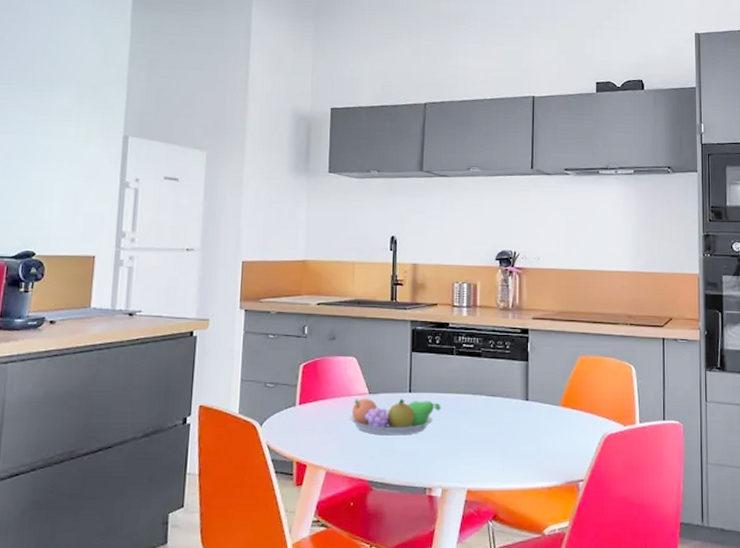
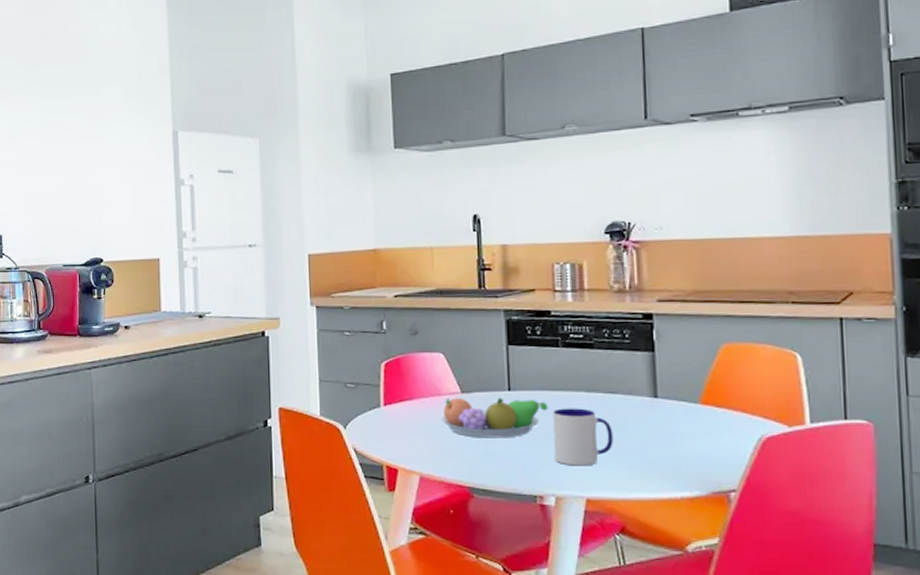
mug: none [444,409,492,460] -> present [553,408,614,466]

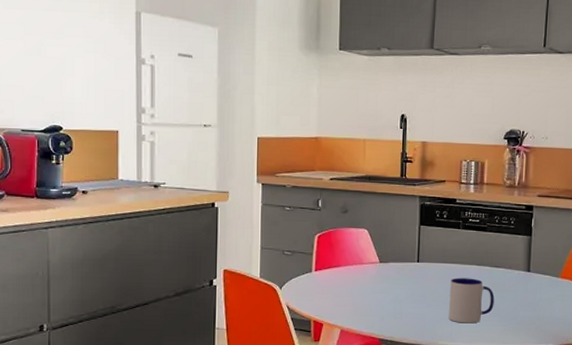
fruit bowl: present [441,397,548,438] -> none [362,266,447,300]

